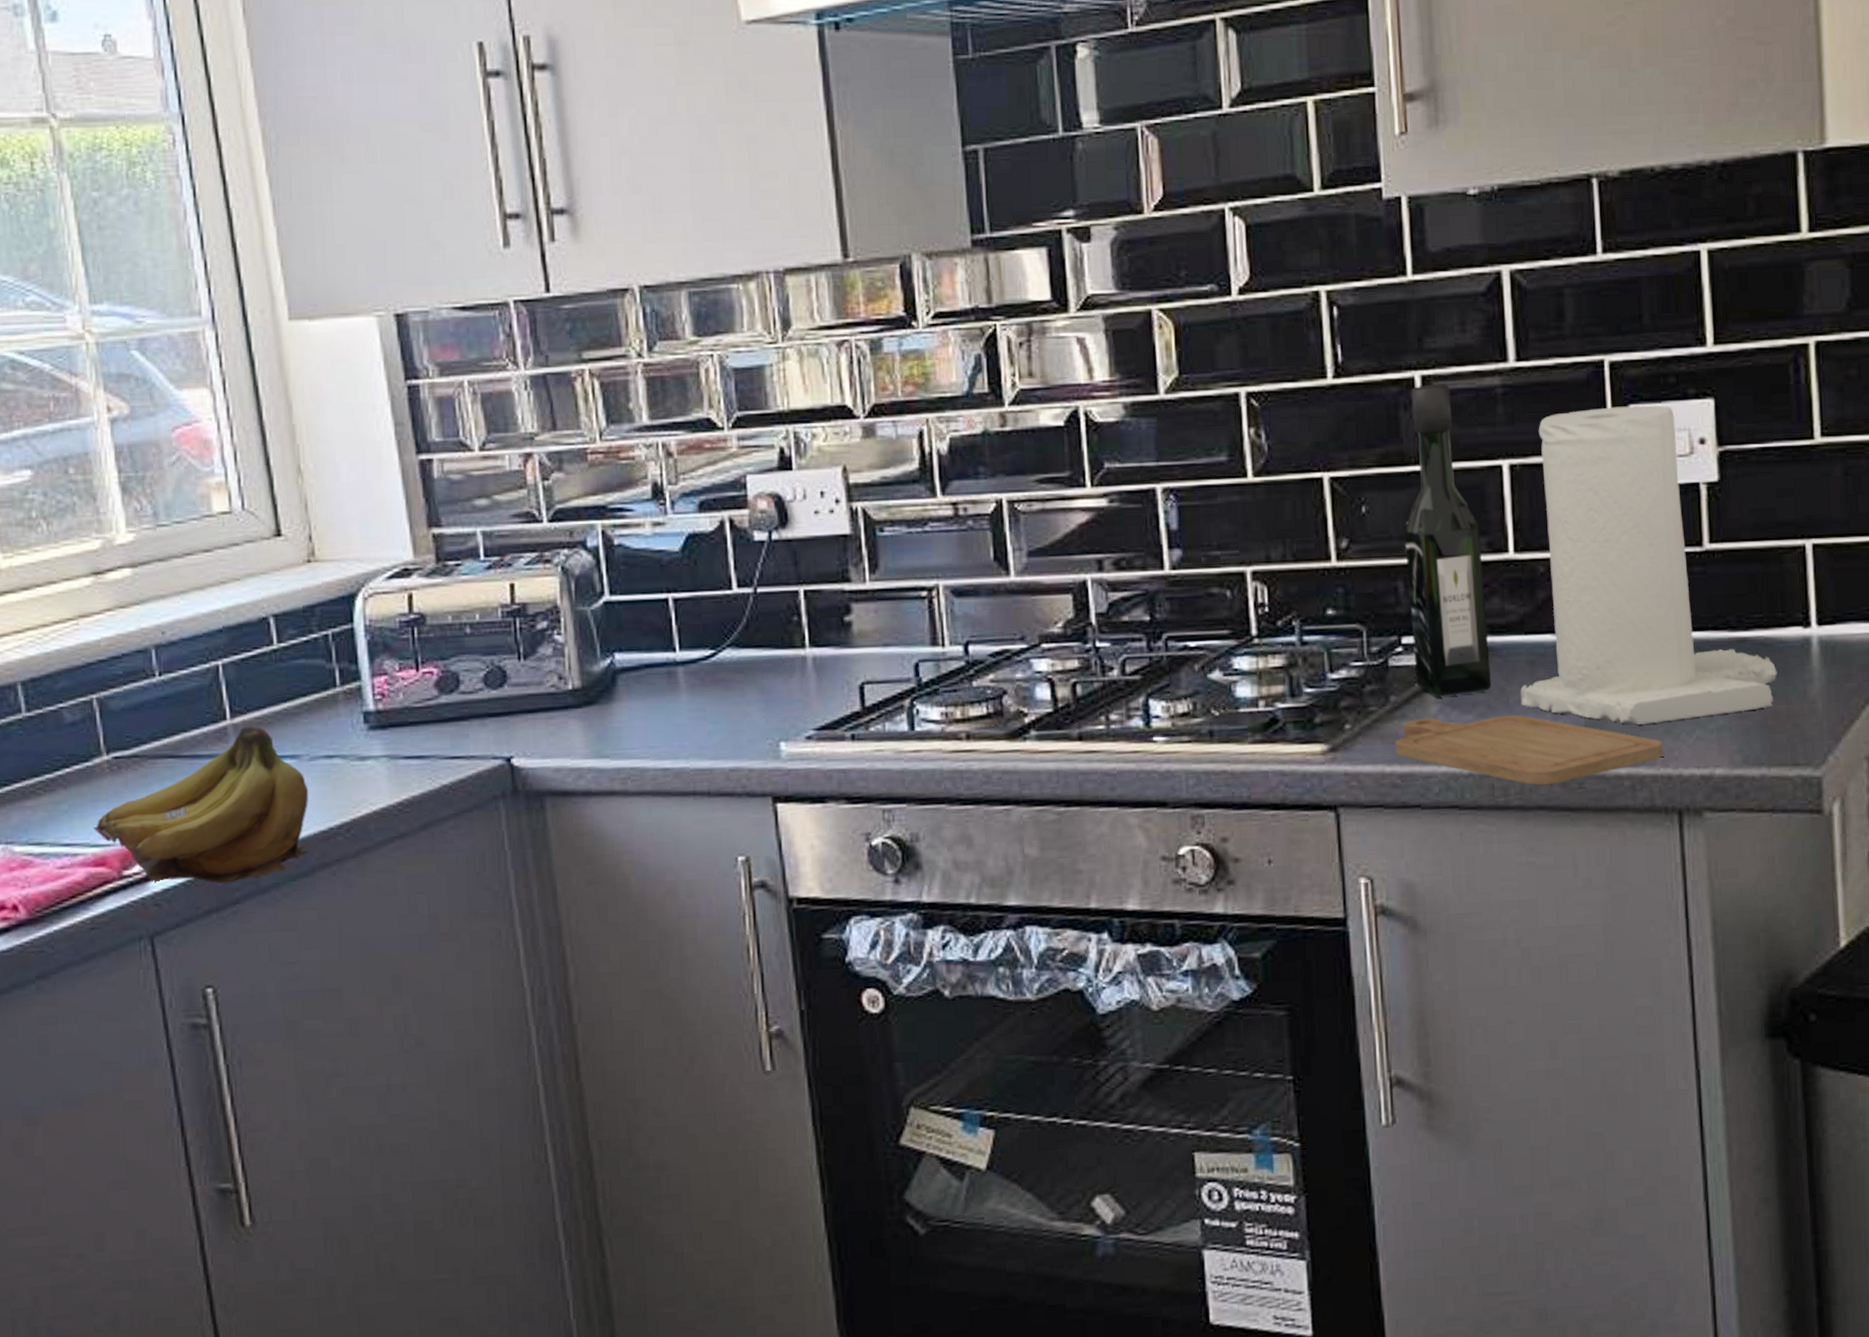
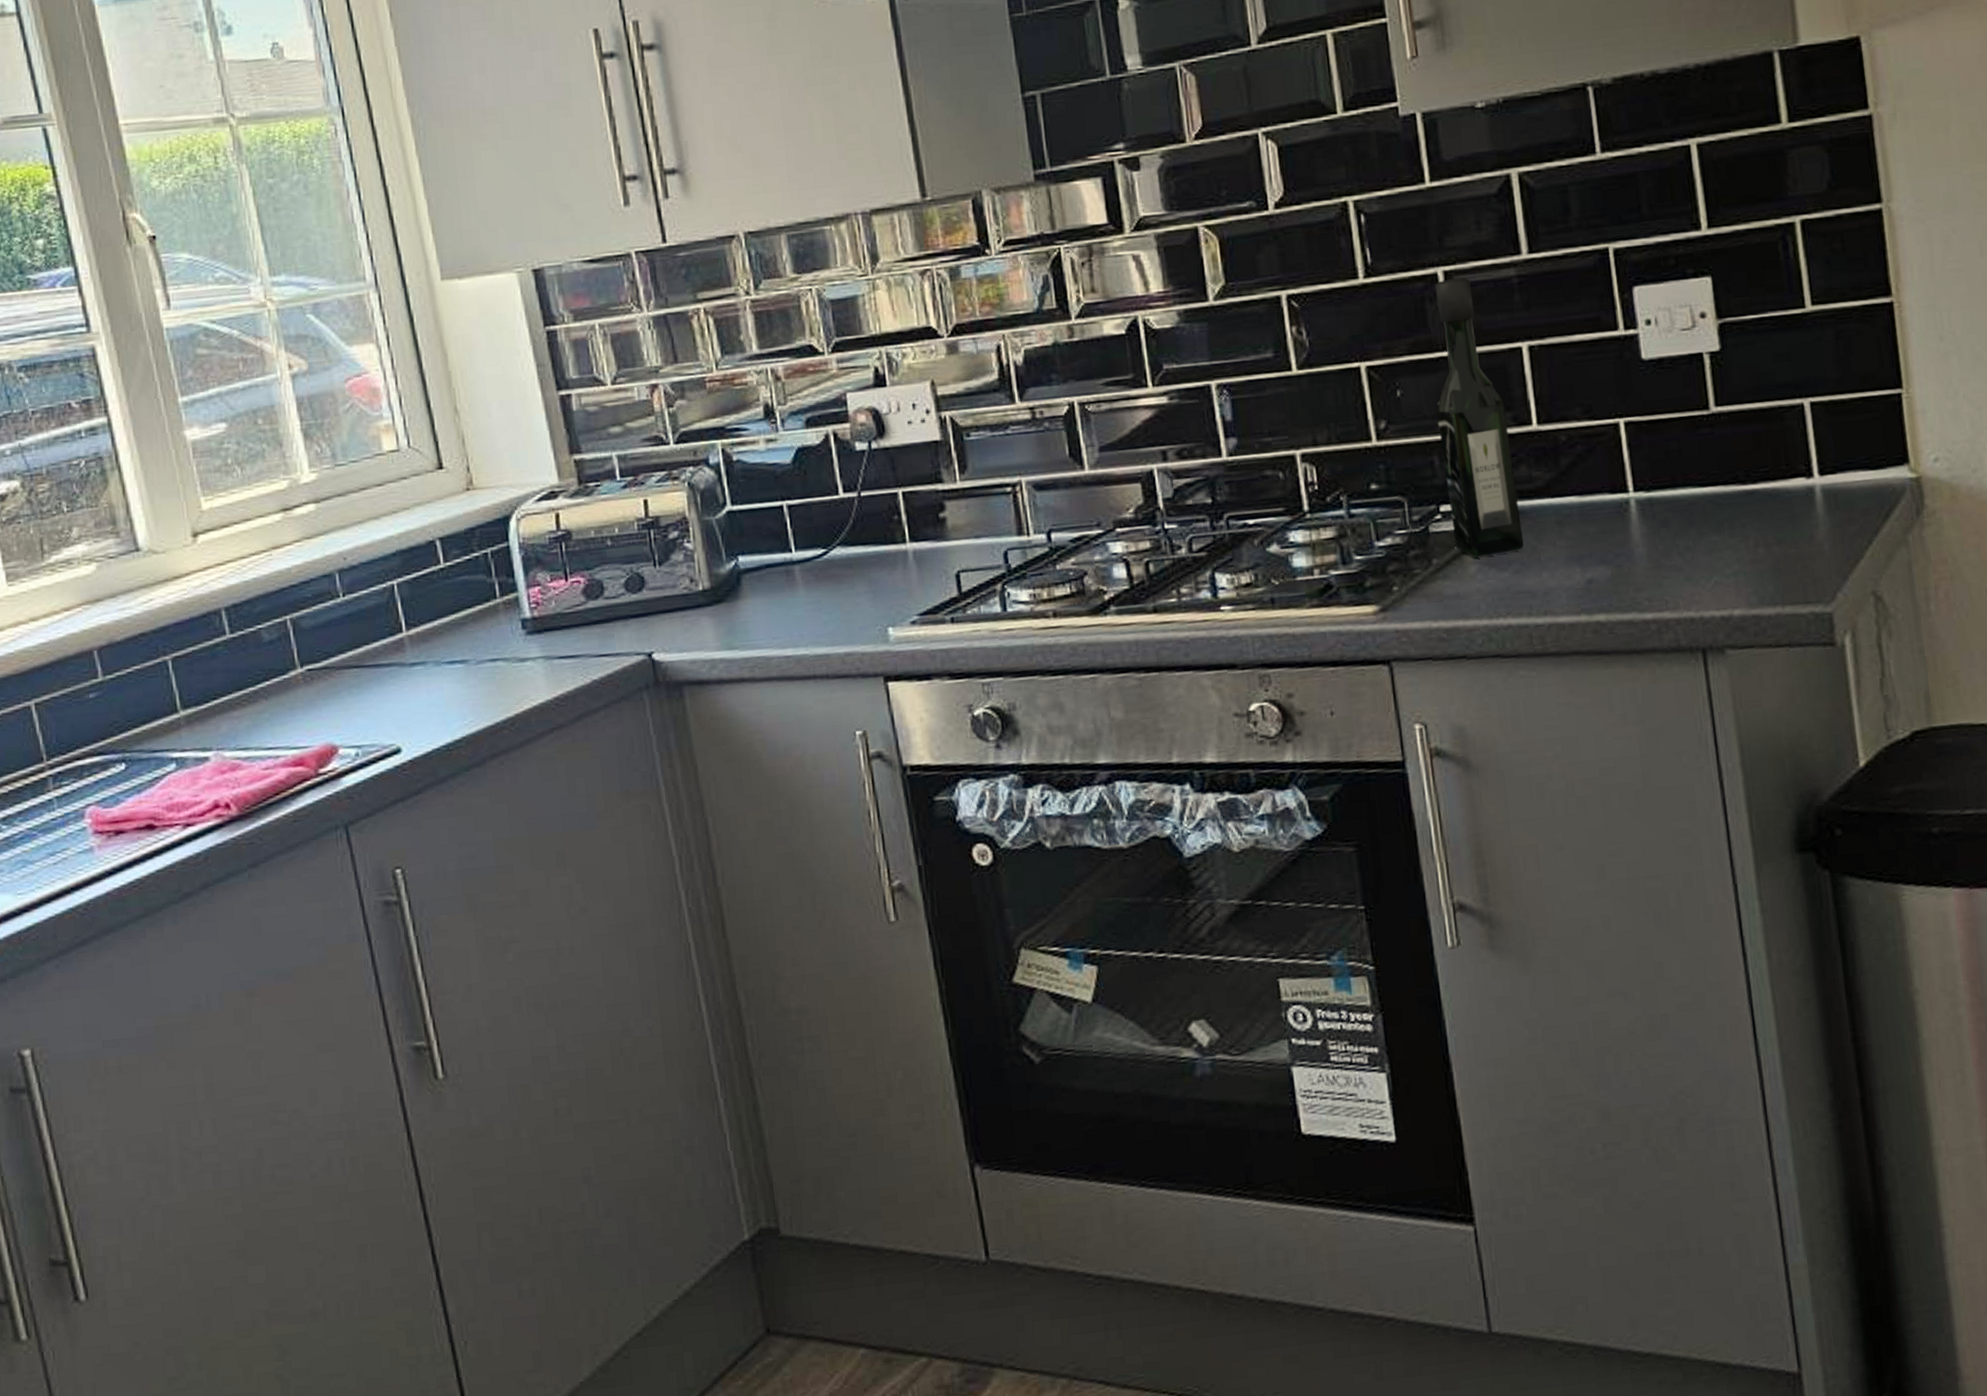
fruit: present [93,726,309,884] -> none [292,636,479,777]
chopping board: present [1394,714,1663,786] -> none [1439,570,1685,633]
paper towel: present [1520,405,1777,725] -> none [1550,285,1785,574]

